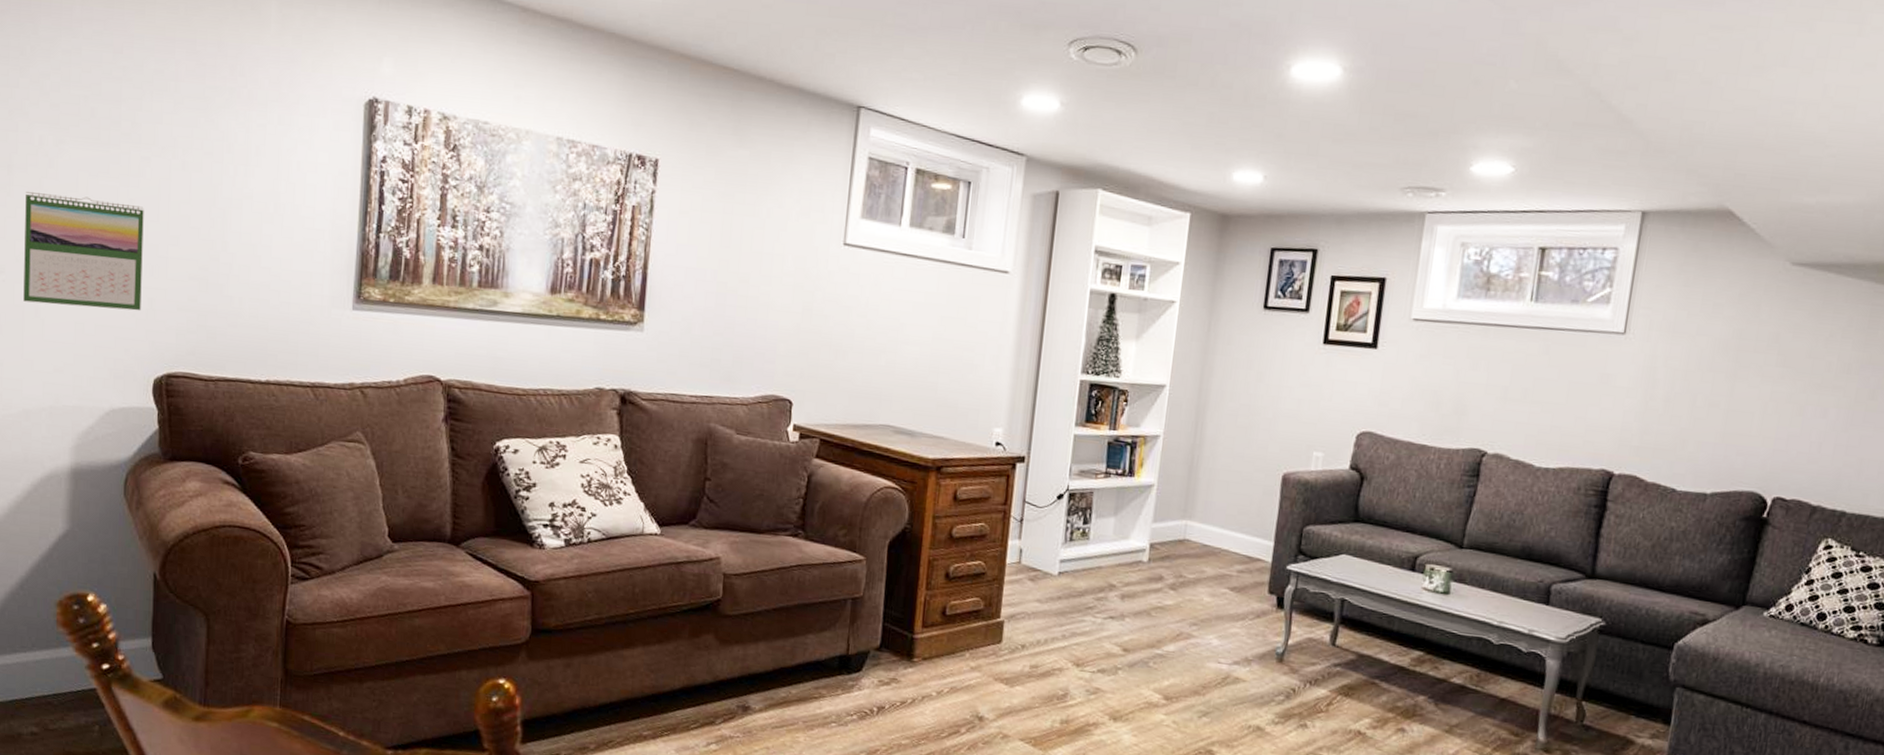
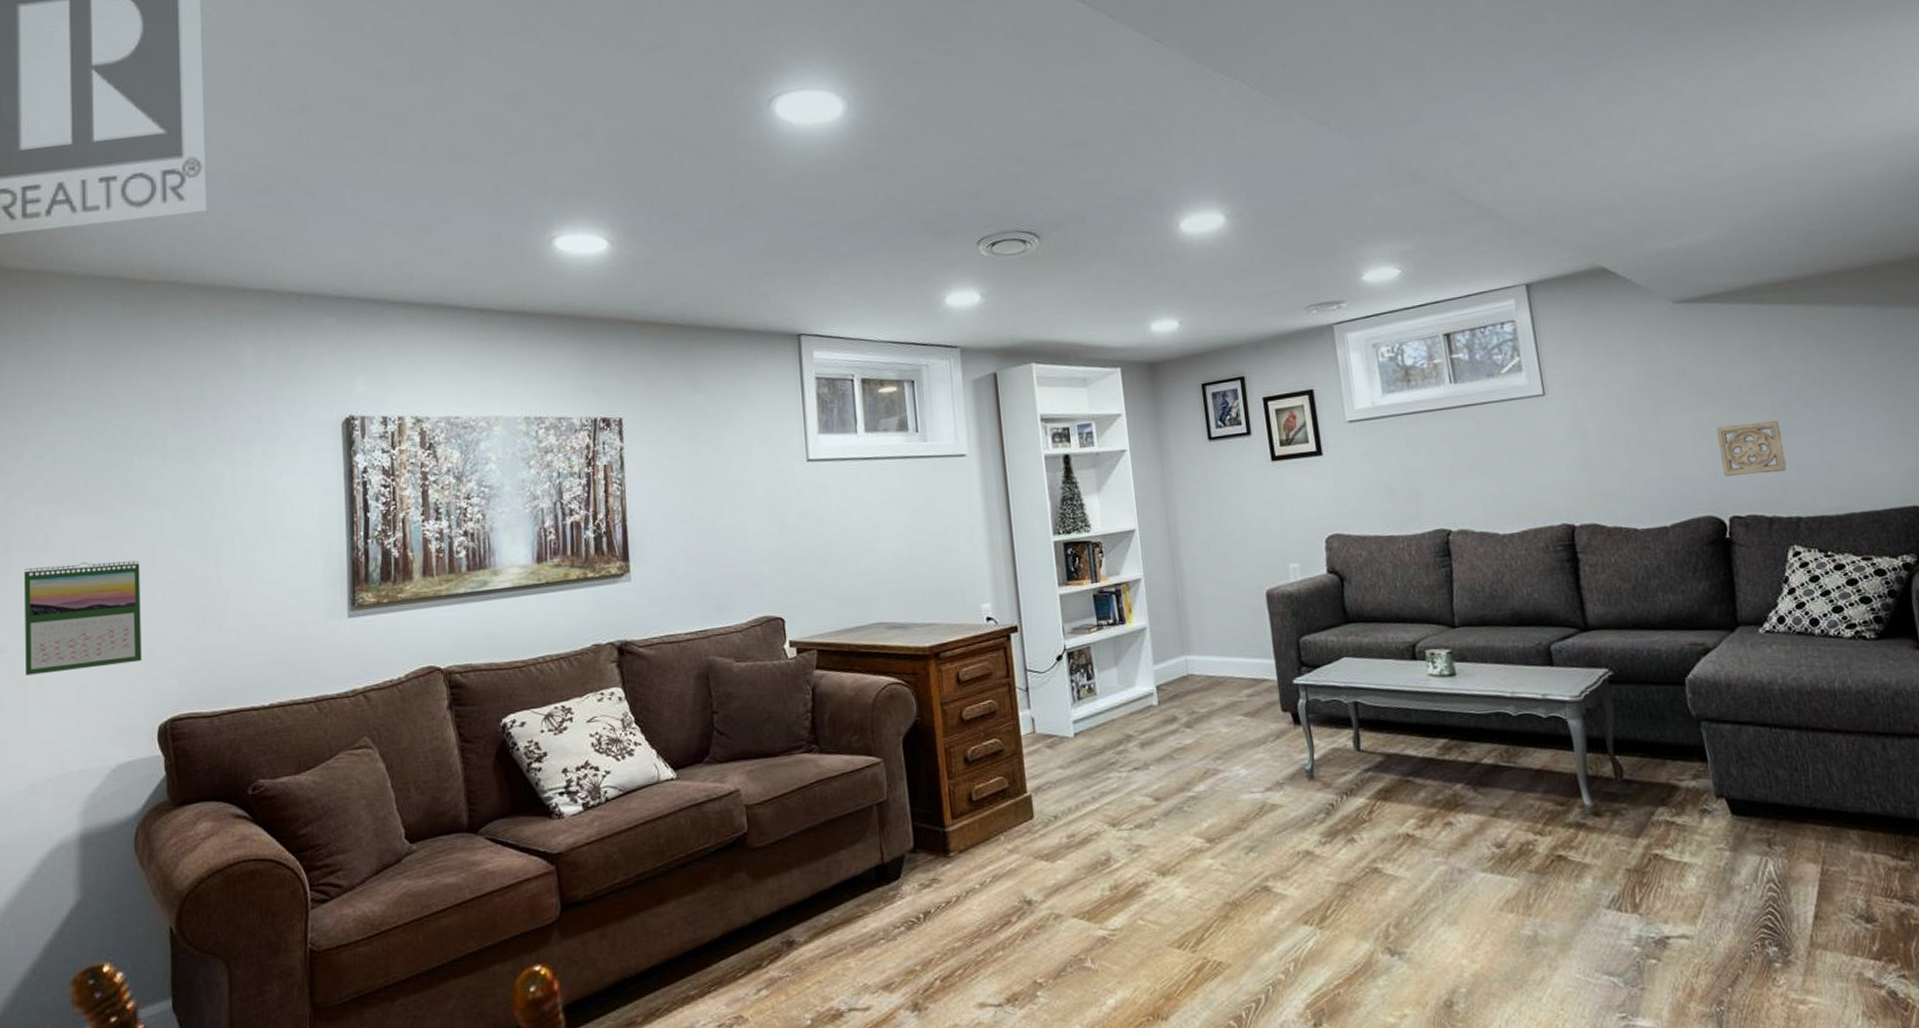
wall ornament: none [1782,404,1858,464] -> present [1716,420,1787,476]

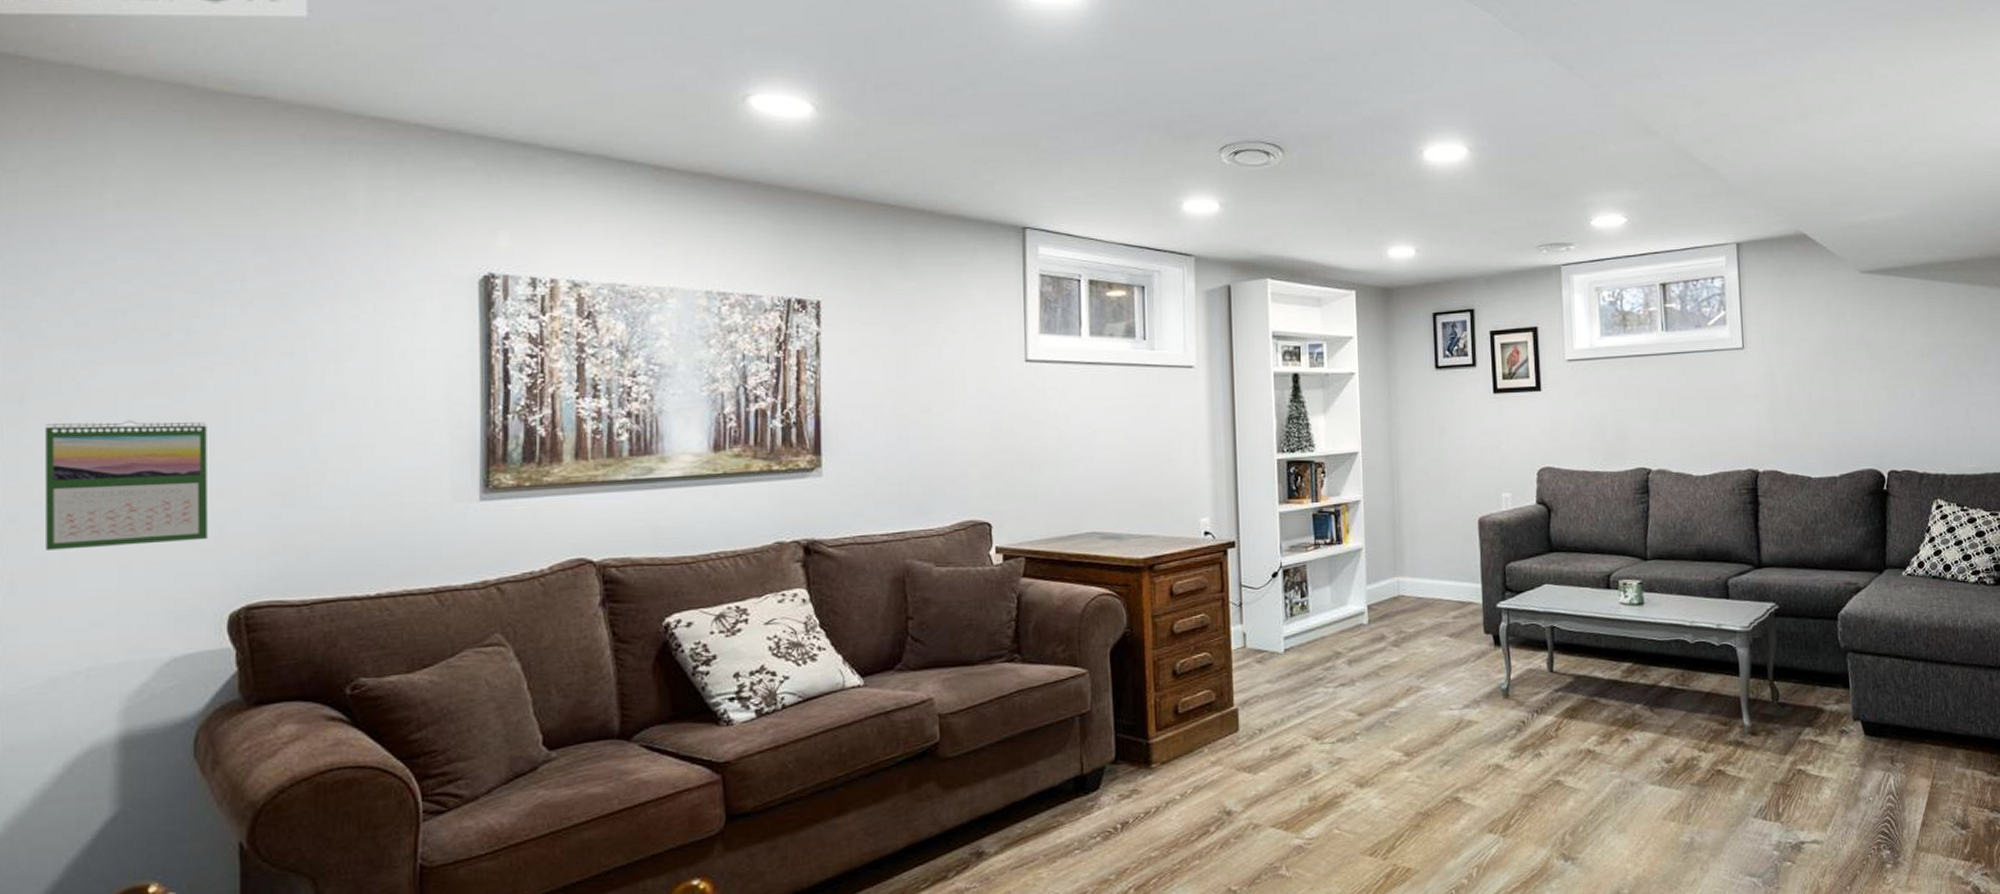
wall ornament: present [1716,420,1787,476] -> none [1885,386,1939,434]

